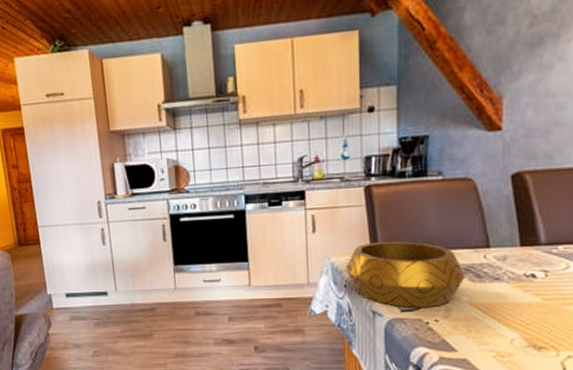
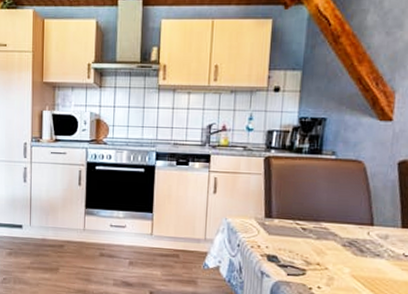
decorative bowl: present [346,241,466,308] -> none [240,208,350,275]

